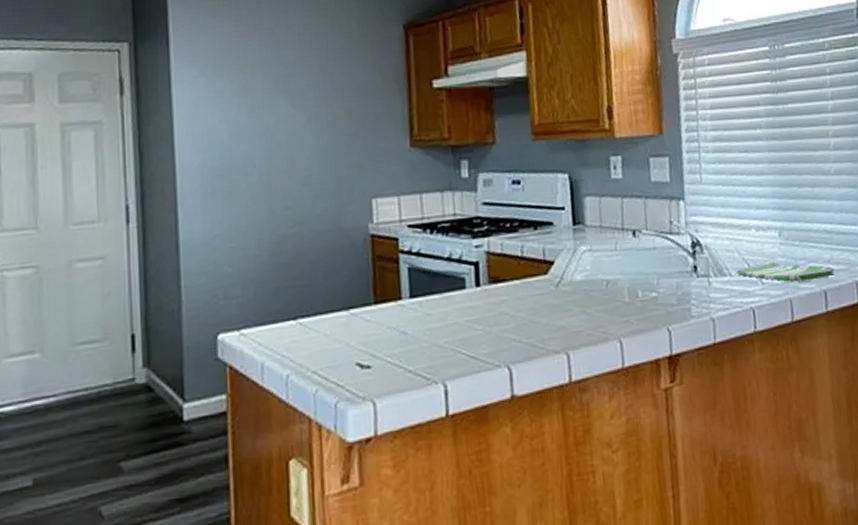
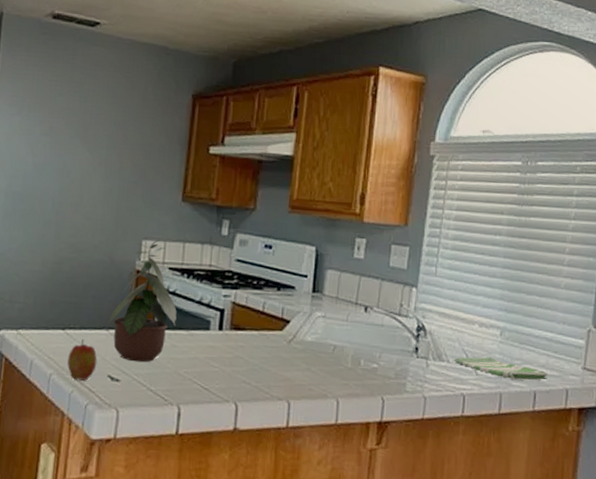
apple: none [305,327,342,377] -> present [67,339,98,381]
potted plant: none [346,194,426,342] -> present [108,239,177,363]

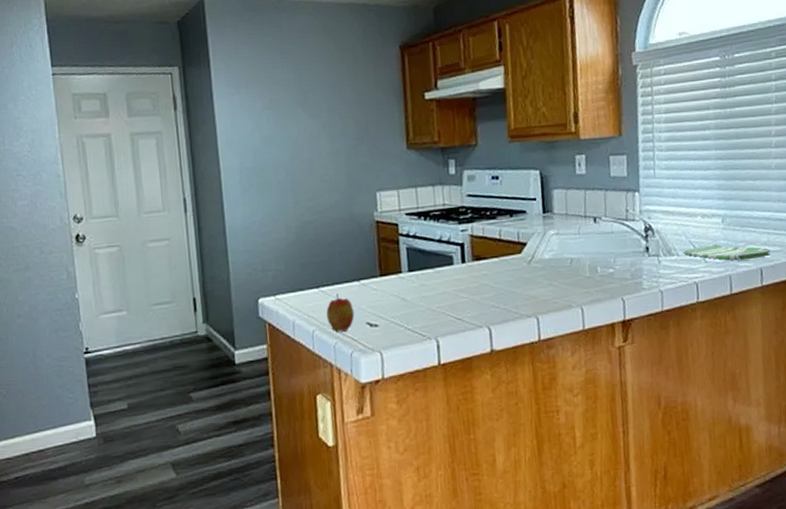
potted plant: present [108,239,177,363] -> none [358,188,421,306]

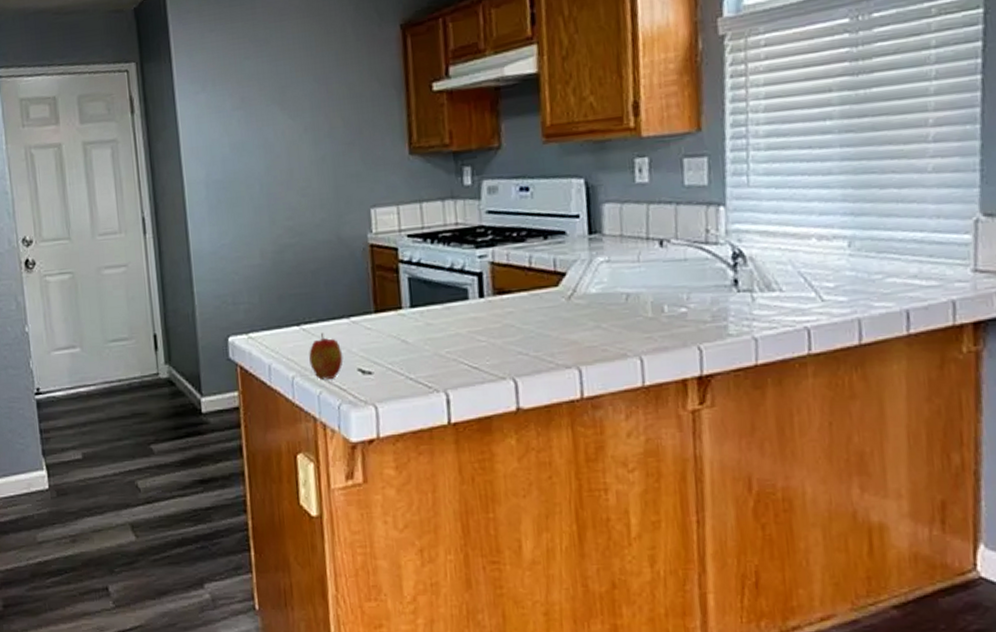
dish towel: present [683,243,771,261] -> none [789,275,923,300]

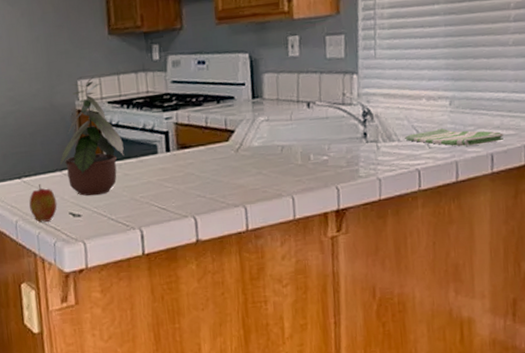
potted plant: none [347,204,427,350] -> present [60,76,125,196]
dish towel: none [789,275,923,300] -> present [405,128,503,147]

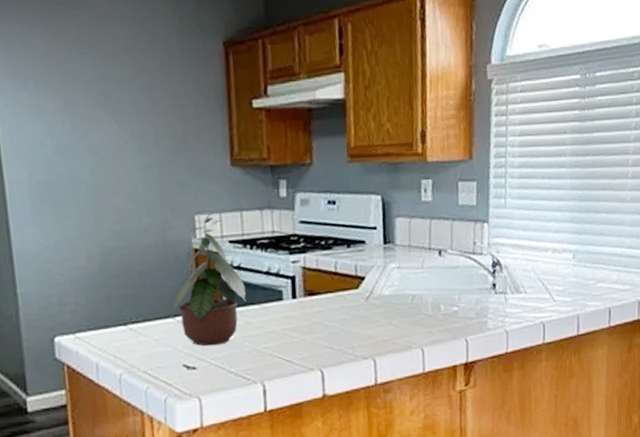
apple: present [29,184,58,222] -> none [136,332,169,376]
dish towel: present [405,128,503,147] -> none [531,281,620,300]

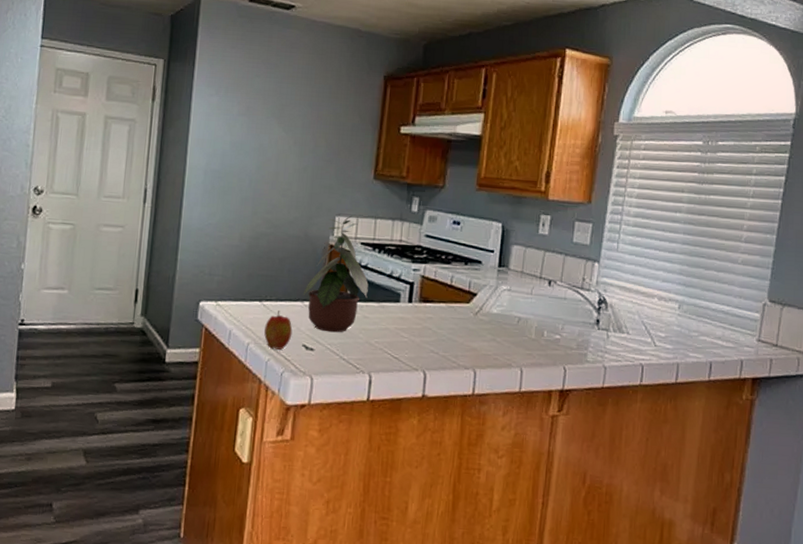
apple: none [136,332,169,376] -> present [264,311,293,350]

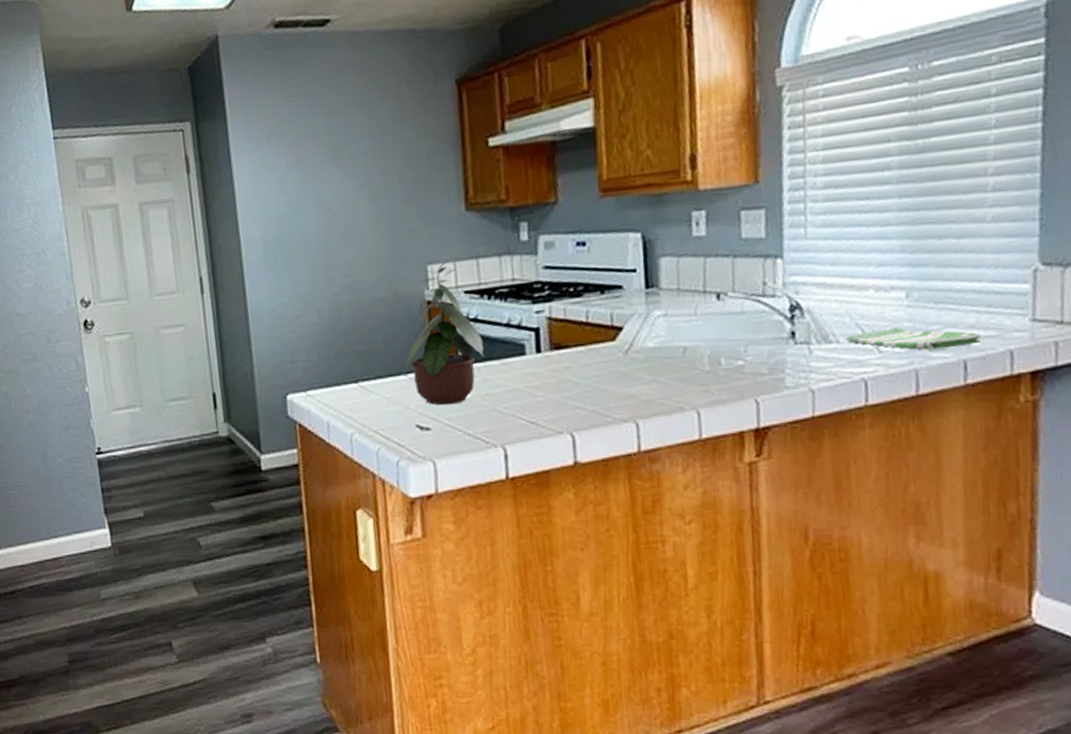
apple: present [264,311,293,350] -> none [367,390,402,436]
dish towel: none [634,328,723,352] -> present [846,326,981,351]

